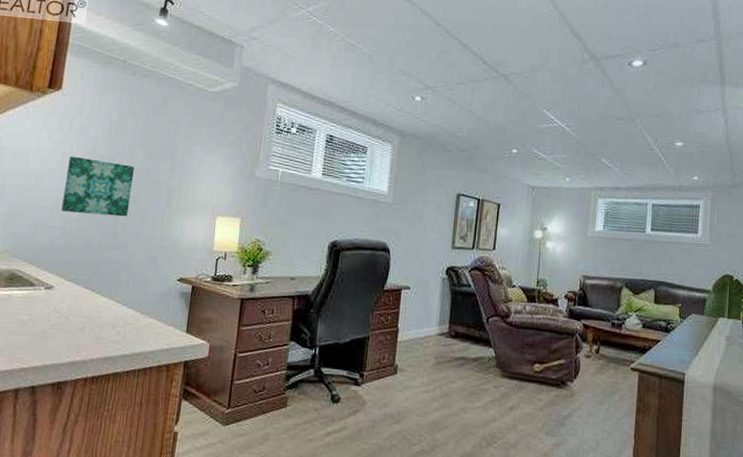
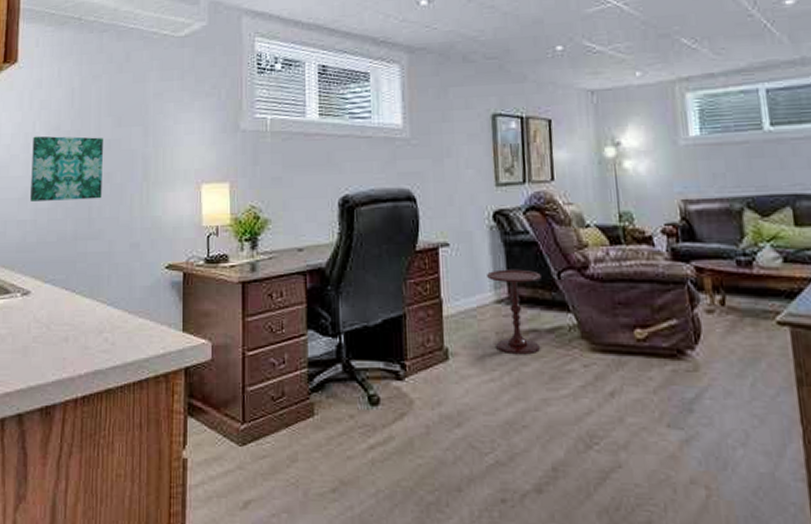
side table: none [434,311,475,376] -> present [487,269,541,355]

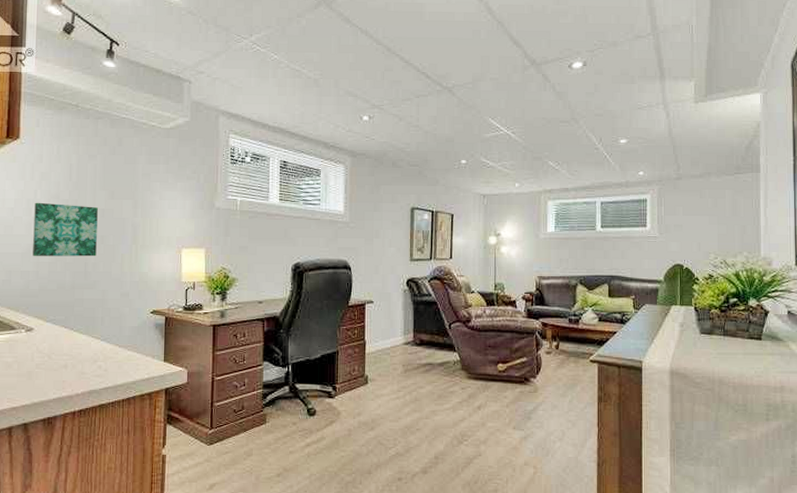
side table: present [487,269,541,355] -> none [399,321,437,381]

